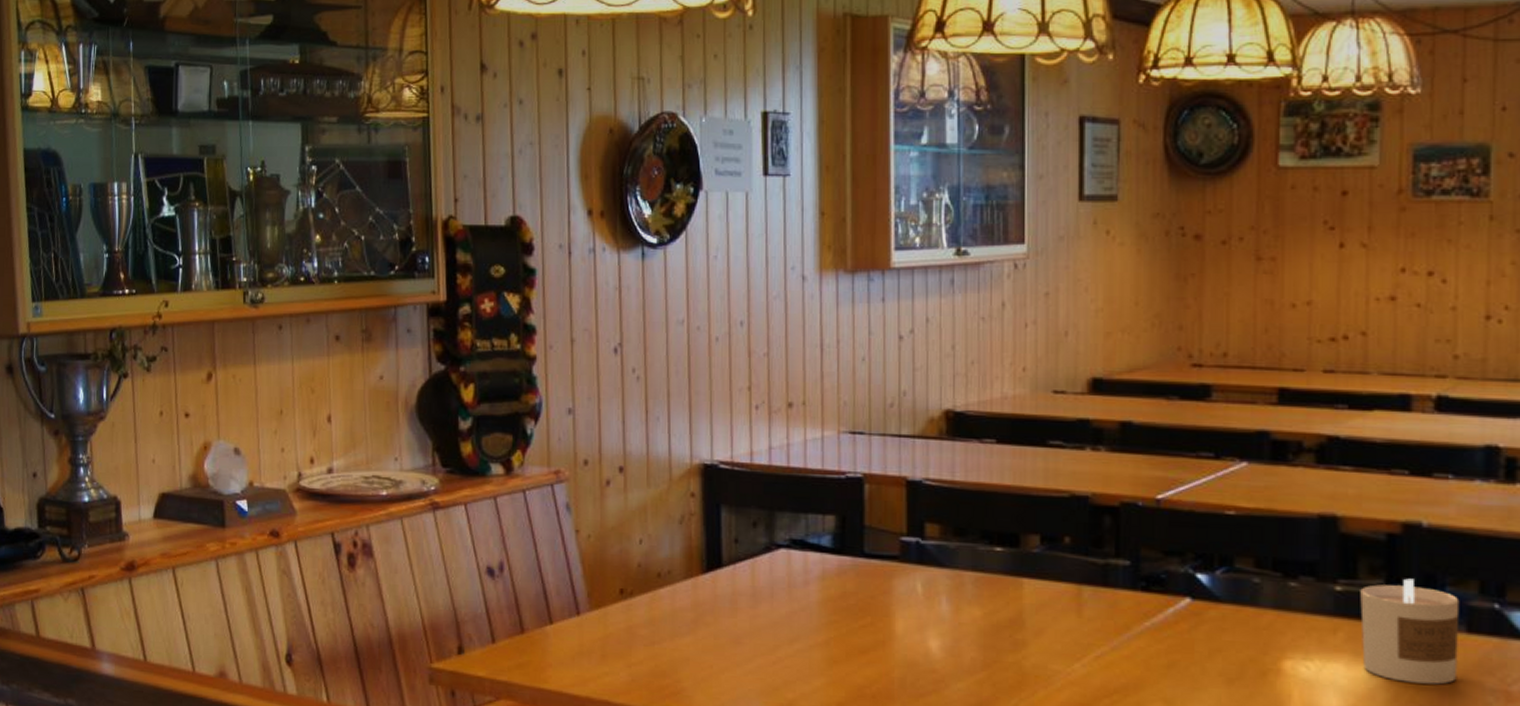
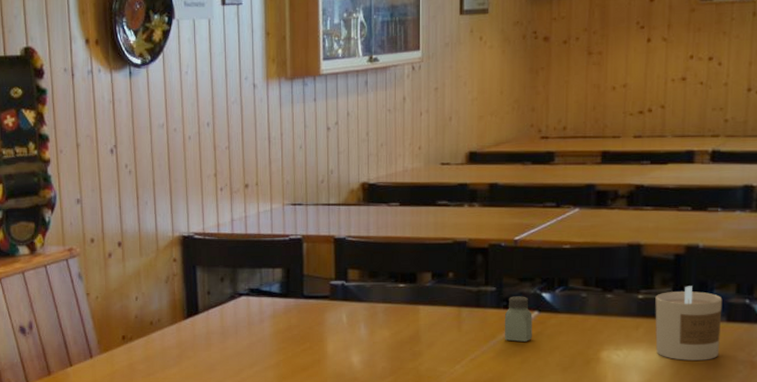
saltshaker: none [1142,574,1183,640] -> present [504,296,532,343]

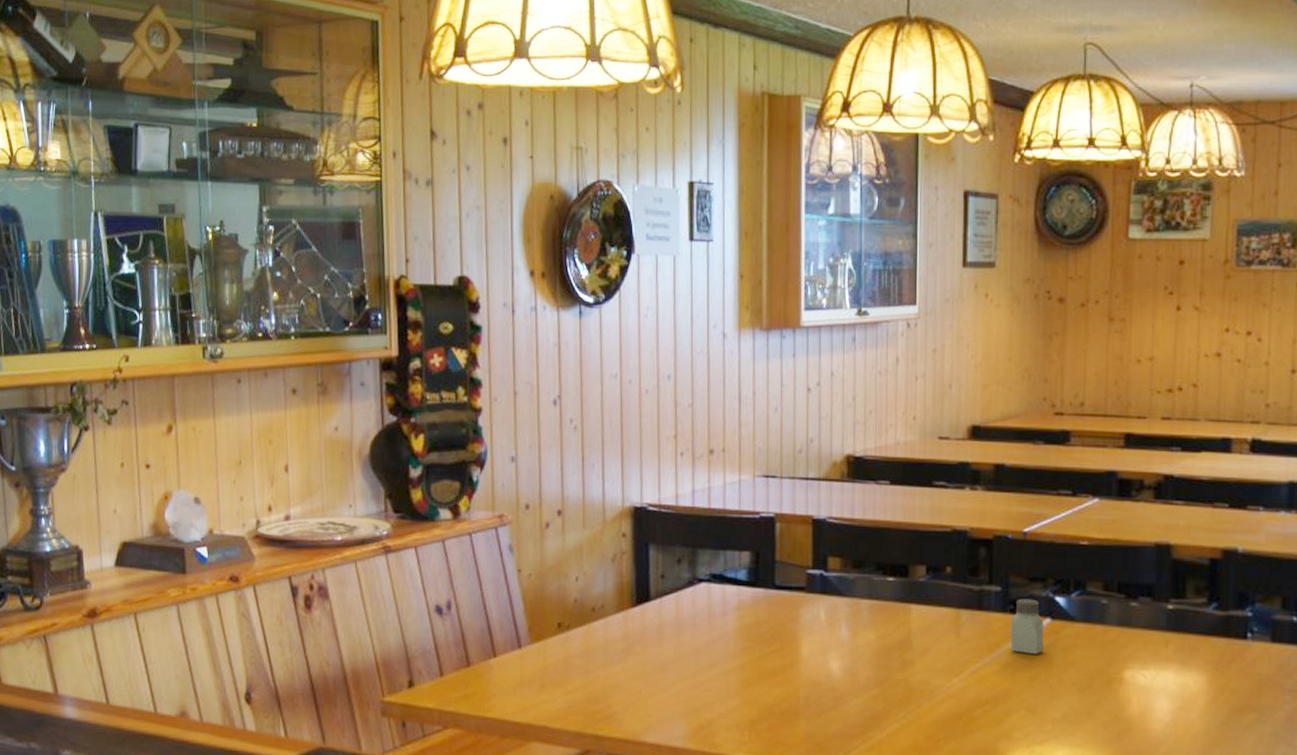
candle: present [655,286,723,360] -> none [1187,597,1266,687]

